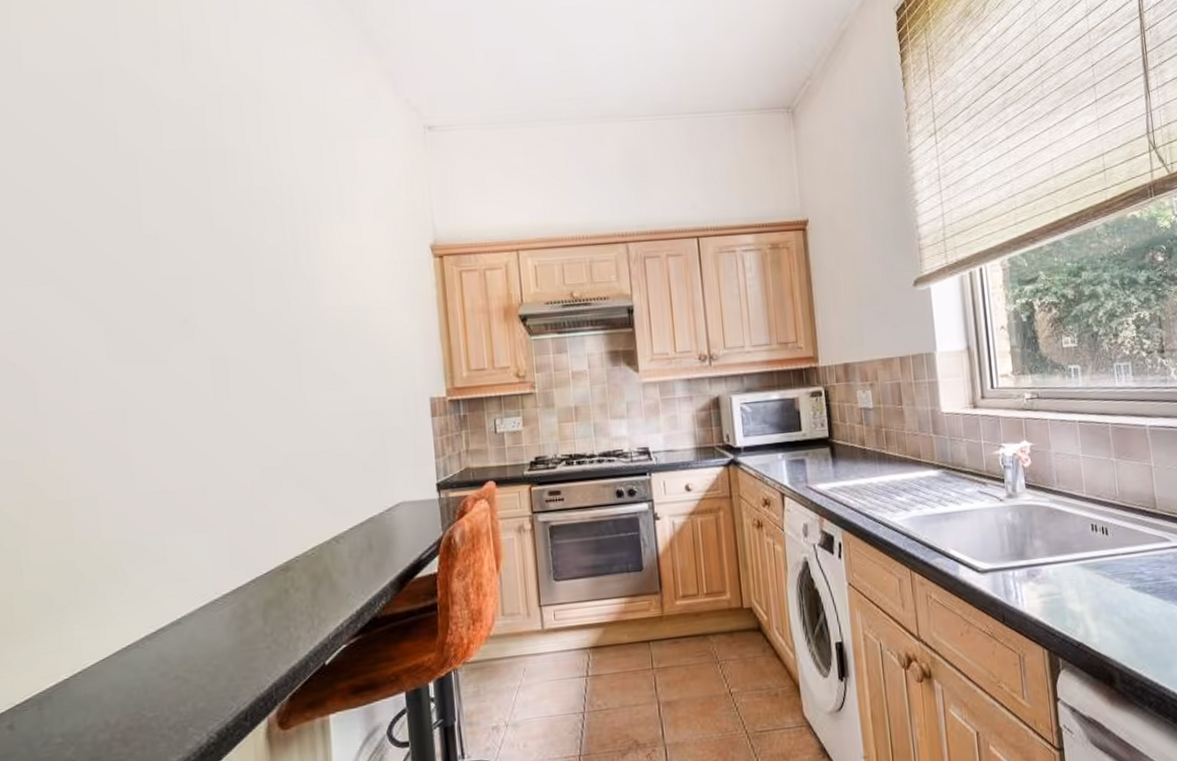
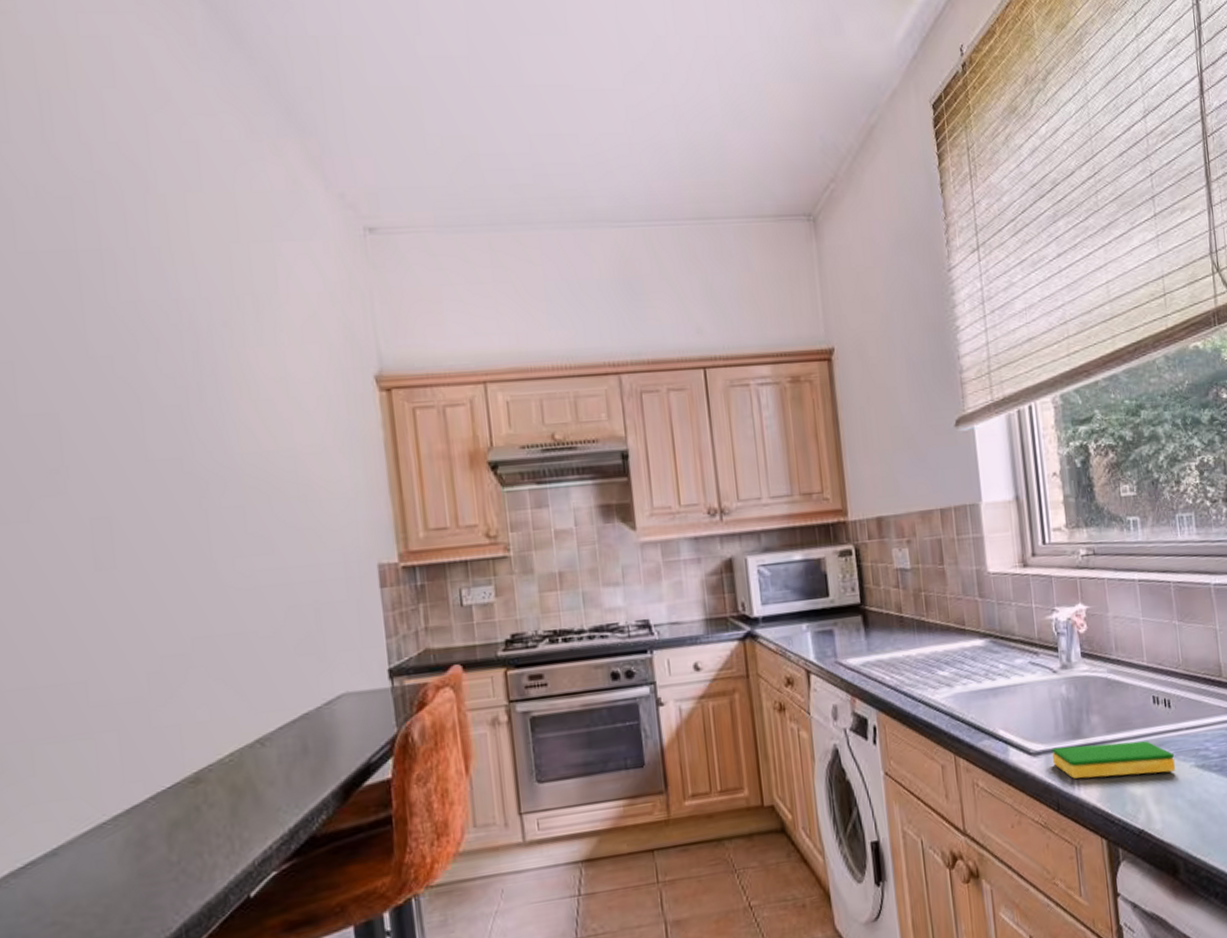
dish sponge: none [997,563,1112,595] -> present [1051,741,1175,779]

